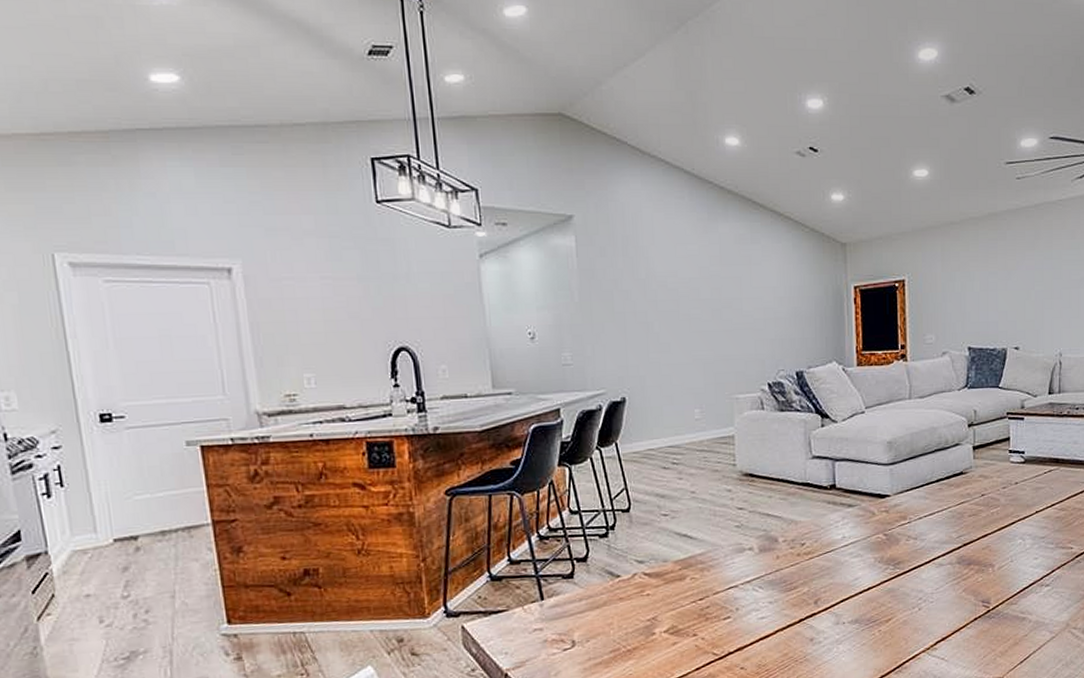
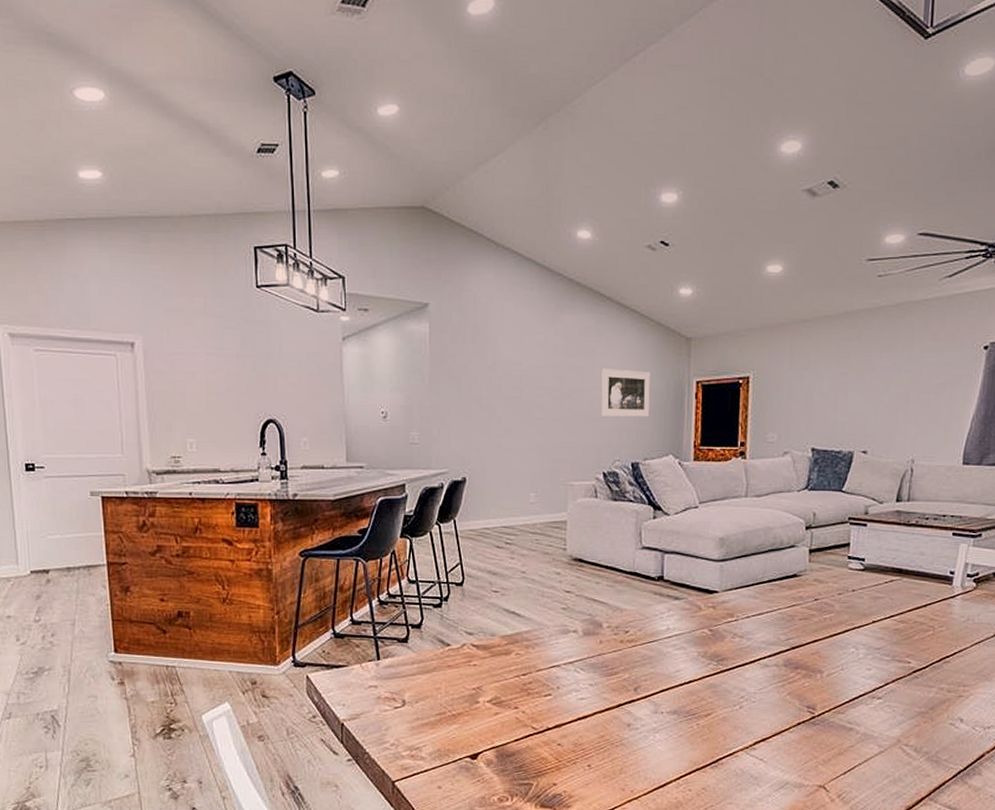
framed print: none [760,277,810,326] -> present [601,368,650,417]

